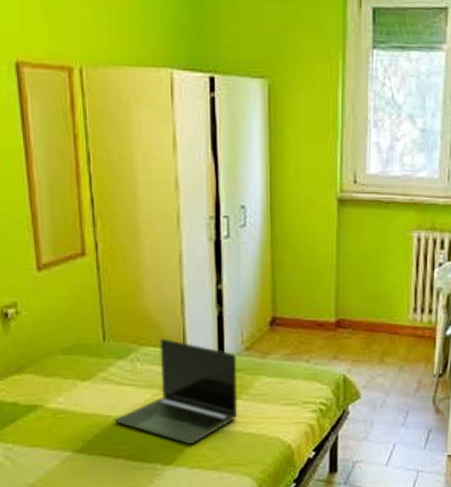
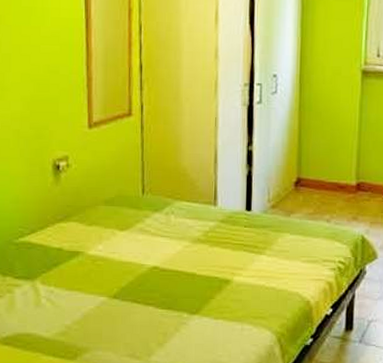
laptop: present [114,338,238,445] -> none [147,194,263,296]

